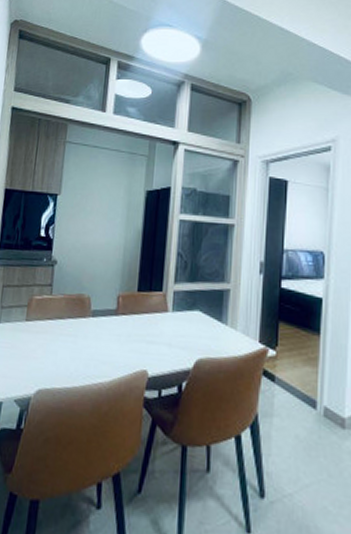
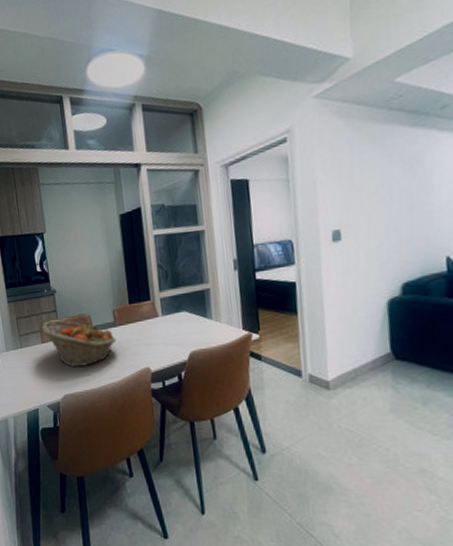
fruit basket: none [29,296,115,358] -> present [41,321,117,367]

